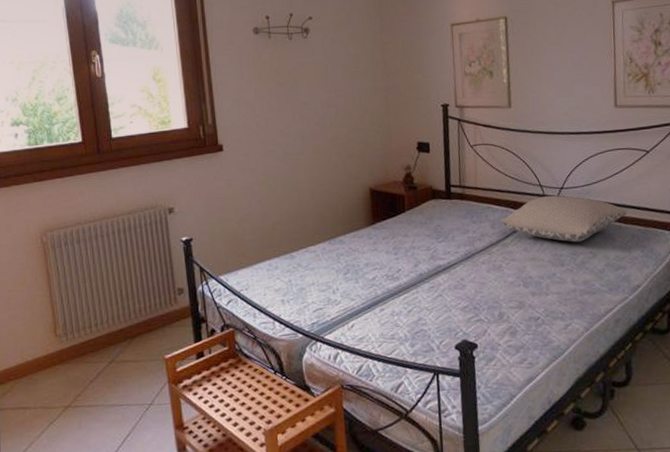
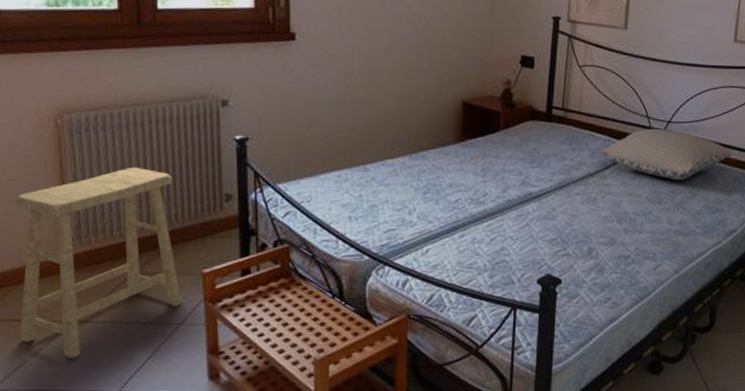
stool: none [15,271,151,439] -> present [14,167,182,359]

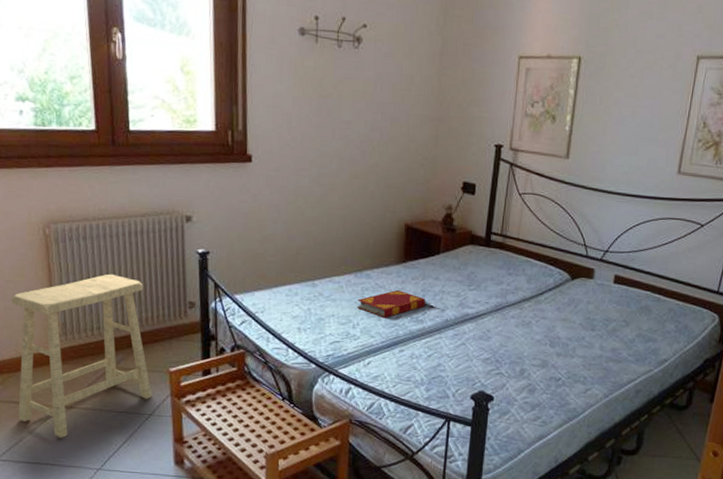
hardback book: none [413,170,487,201] -> present [357,289,426,318]
pillow: present [602,128,733,181] -> none [538,257,670,309]

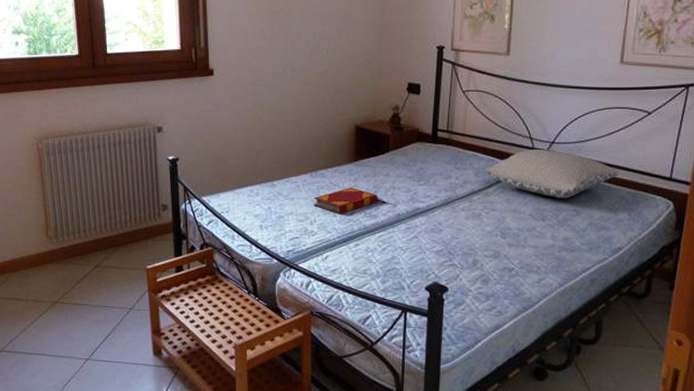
stool: present [11,274,152,438] -> none [11,181,132,331]
pillow: none [538,257,670,309] -> present [486,149,619,199]

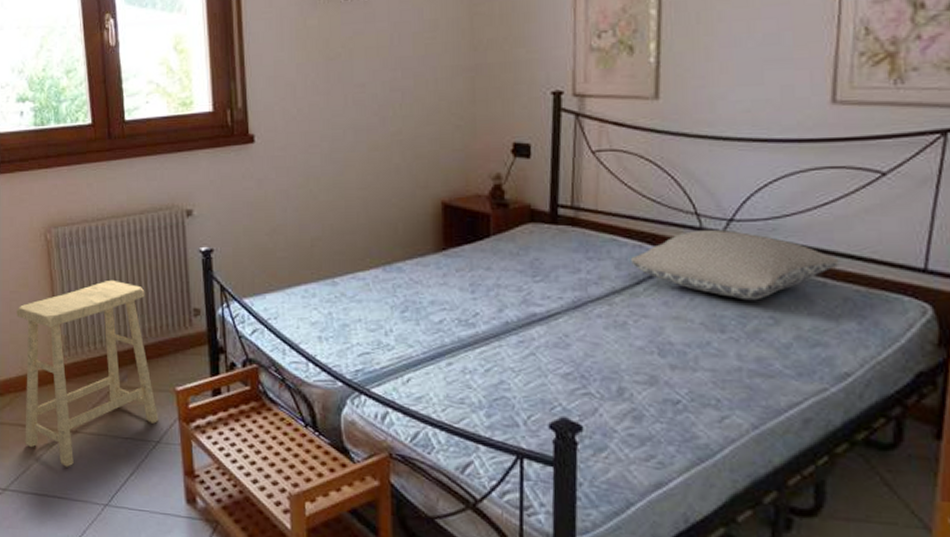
stool: none [11,181,132,331] -> present [17,279,159,467]
hardback book: present [314,187,378,214] -> none [388,285,477,321]

